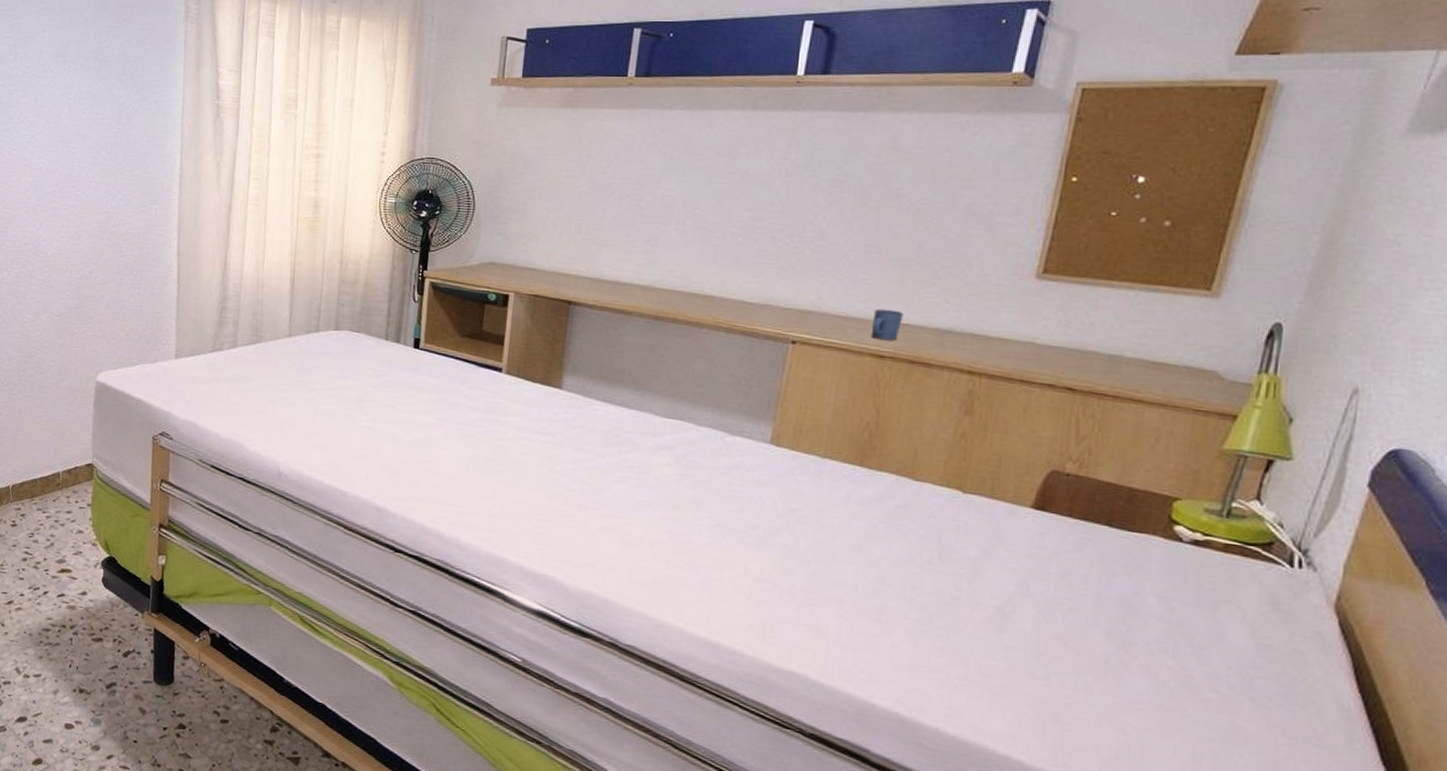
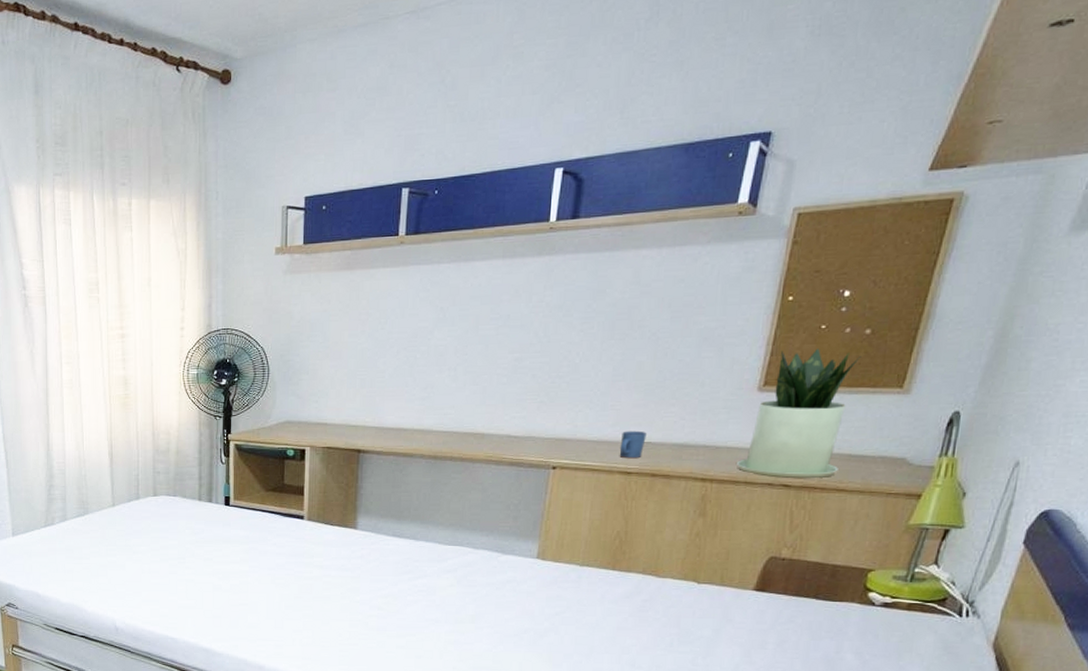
planter: none [1011,236,1160,384] -> present [737,348,861,479]

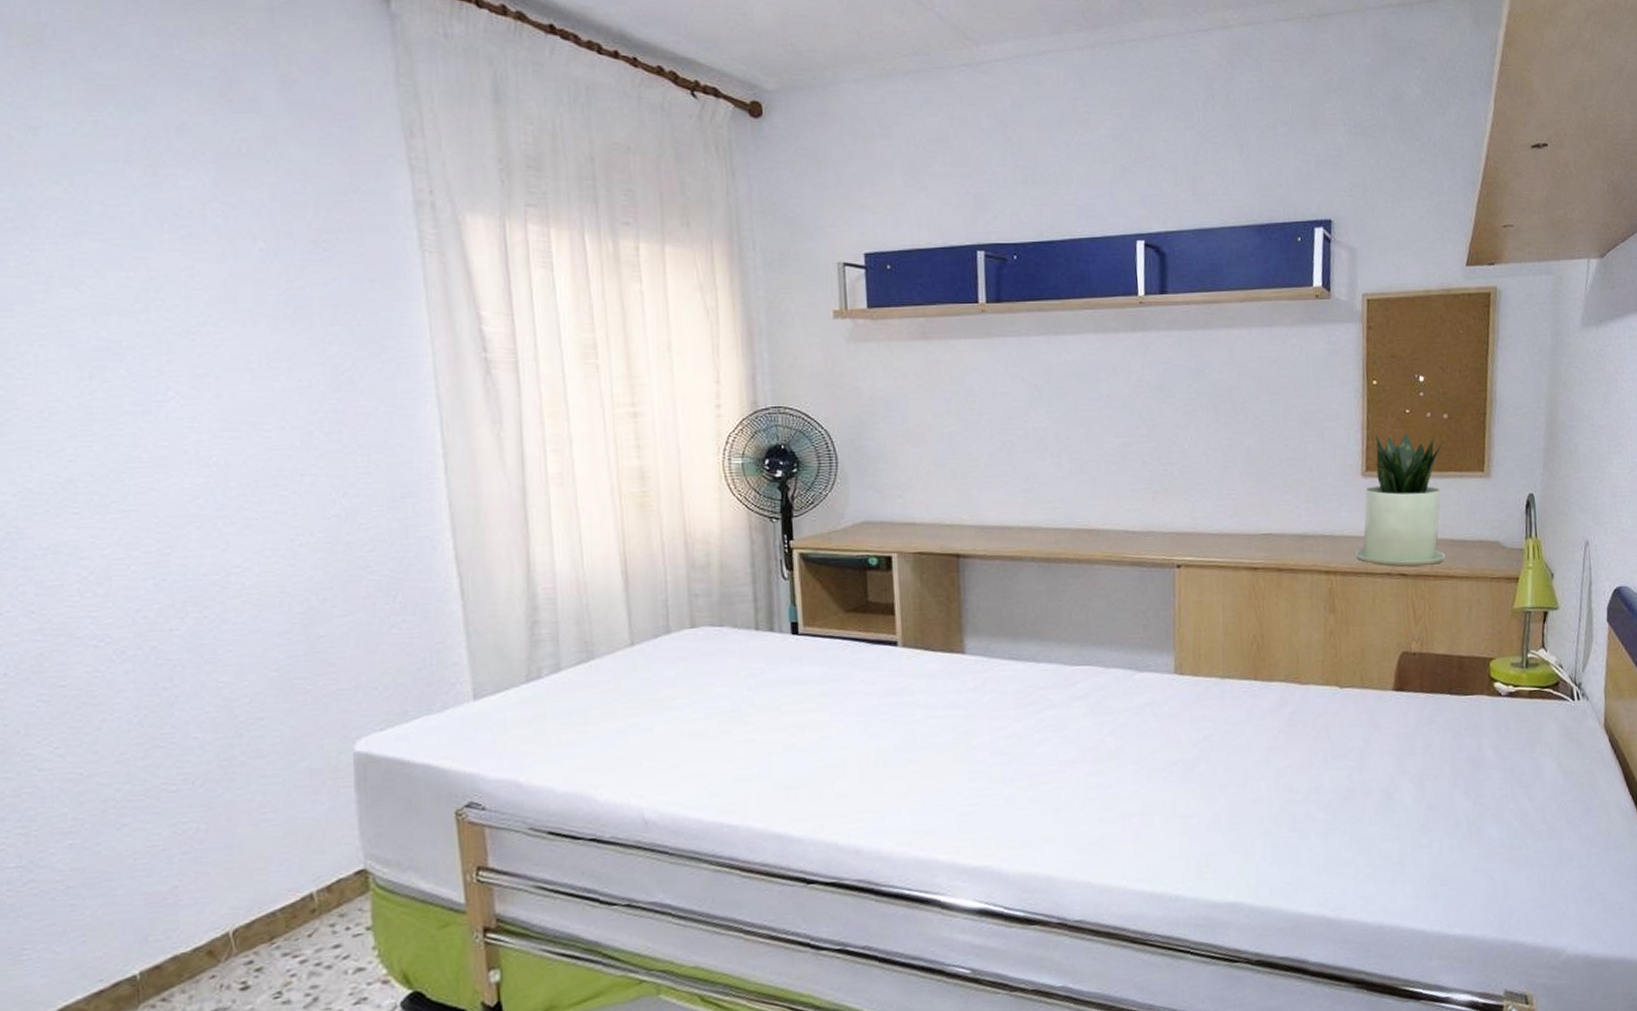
mug: present [619,430,647,459] -> none [1241,521,1266,553]

